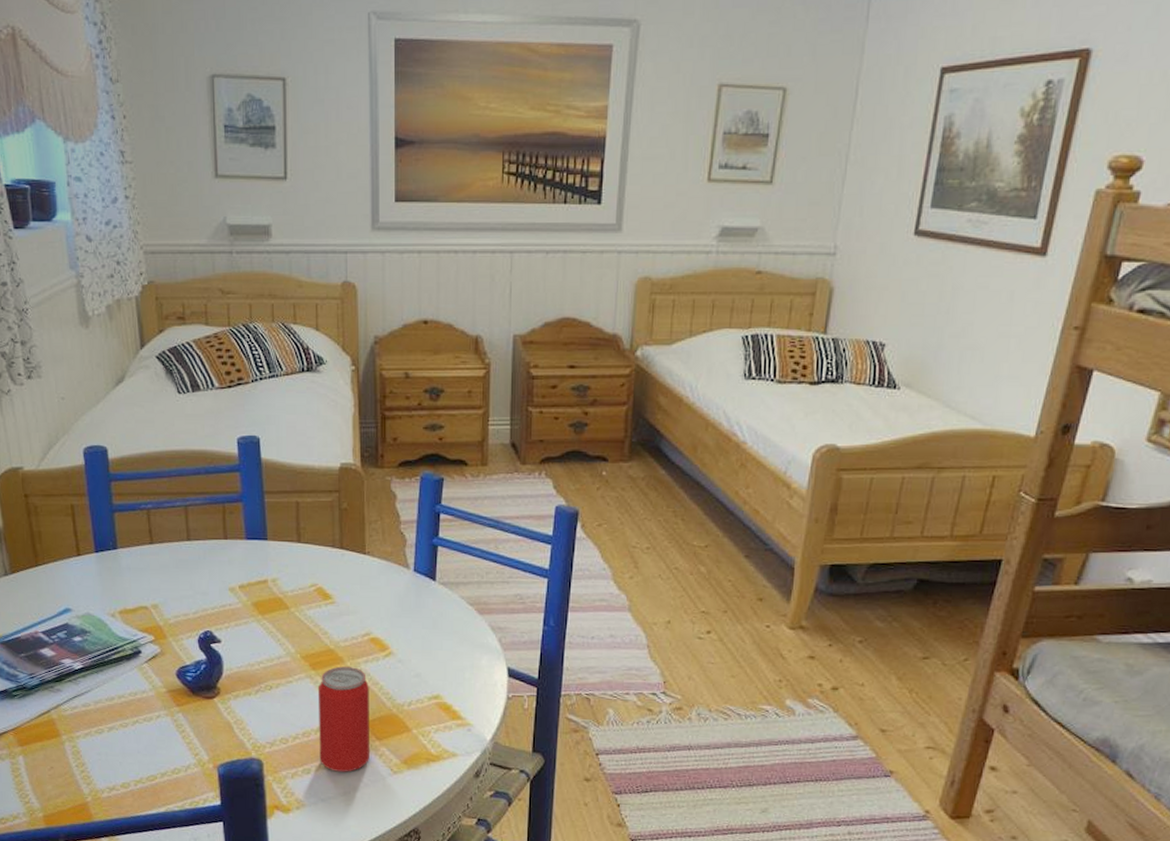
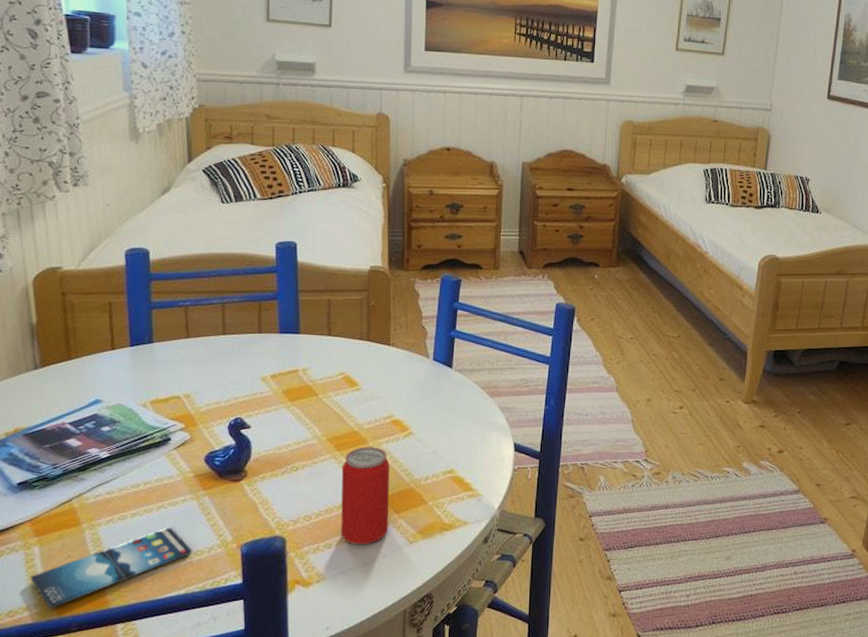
smartphone: none [18,743,169,818] -> present [30,527,192,608]

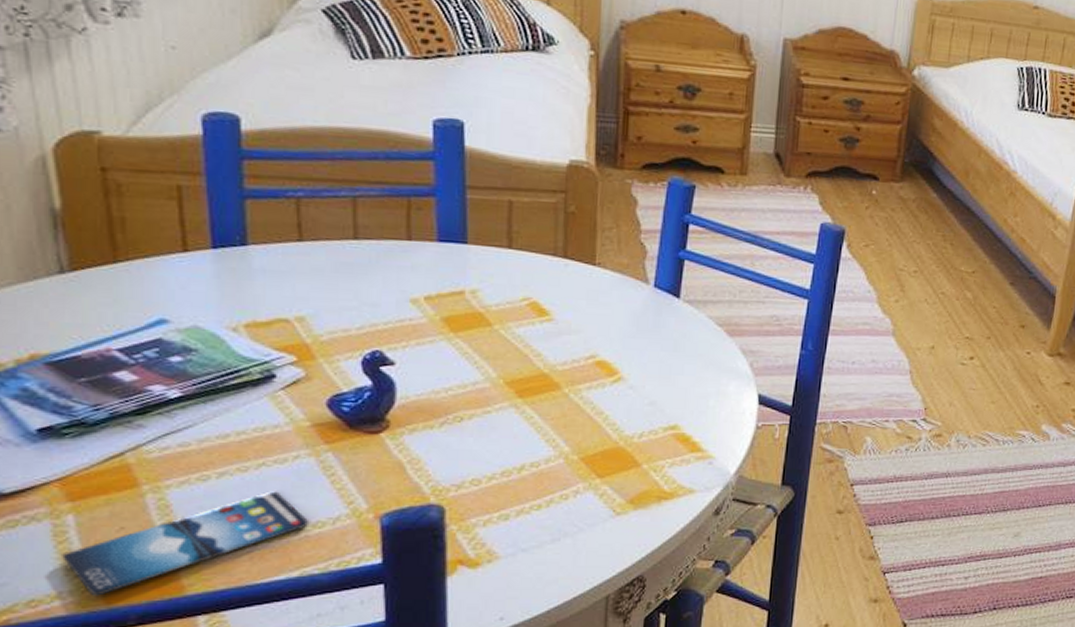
beverage can: present [341,447,390,545] -> none [522,393,591,516]

